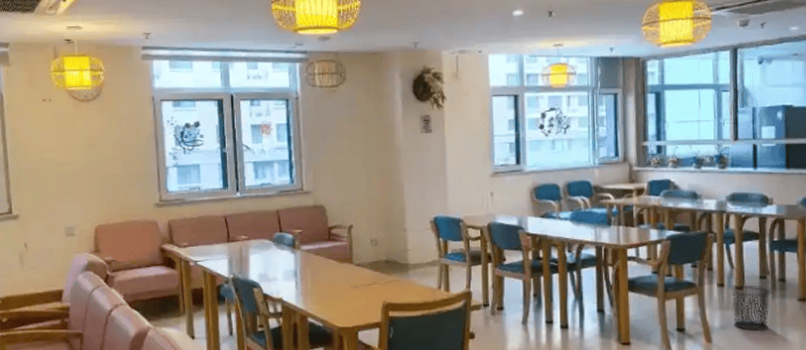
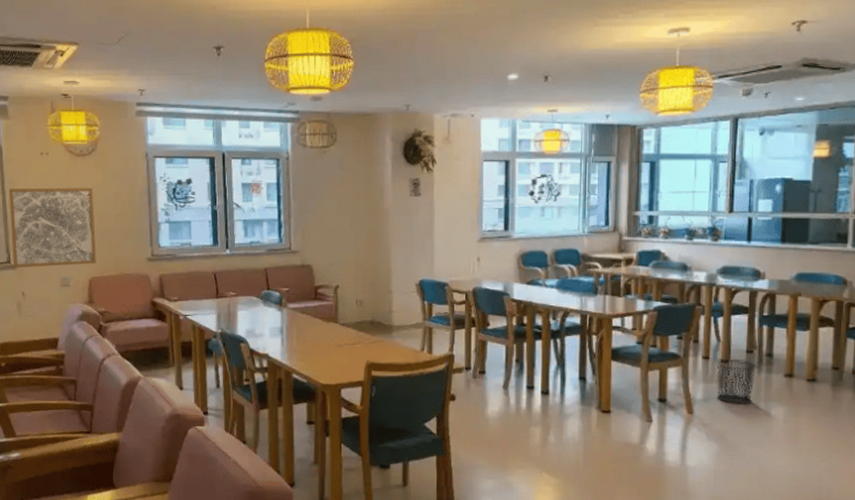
wall art: none [10,133,102,219] -> present [8,187,97,268]

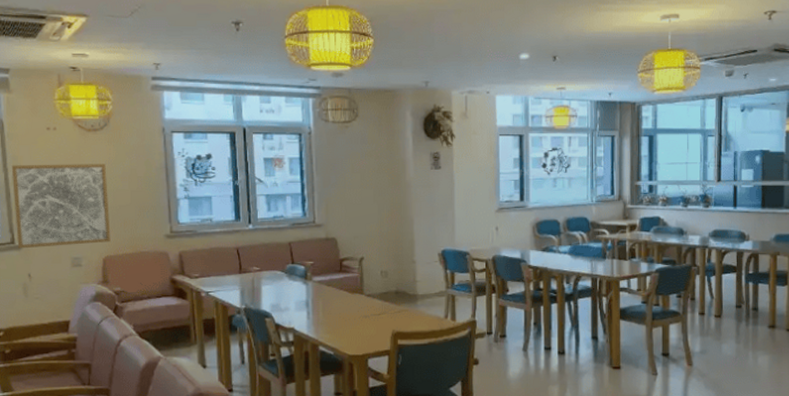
waste bin: present [715,358,757,405] -> none [709,313,745,355]

